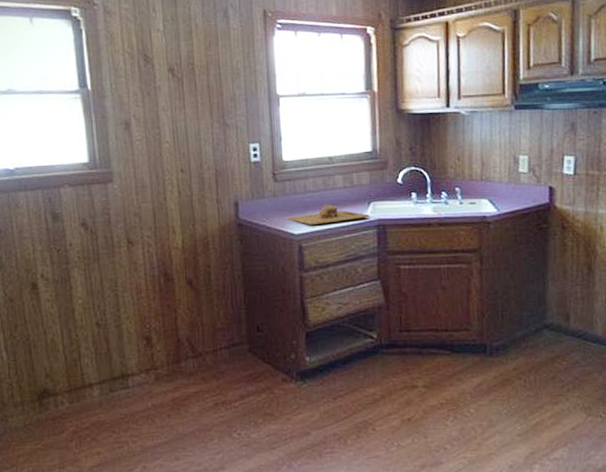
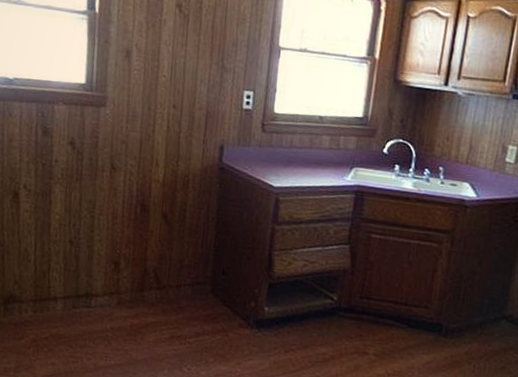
cutting board: present [287,204,370,225] -> none [268,161,351,182]

